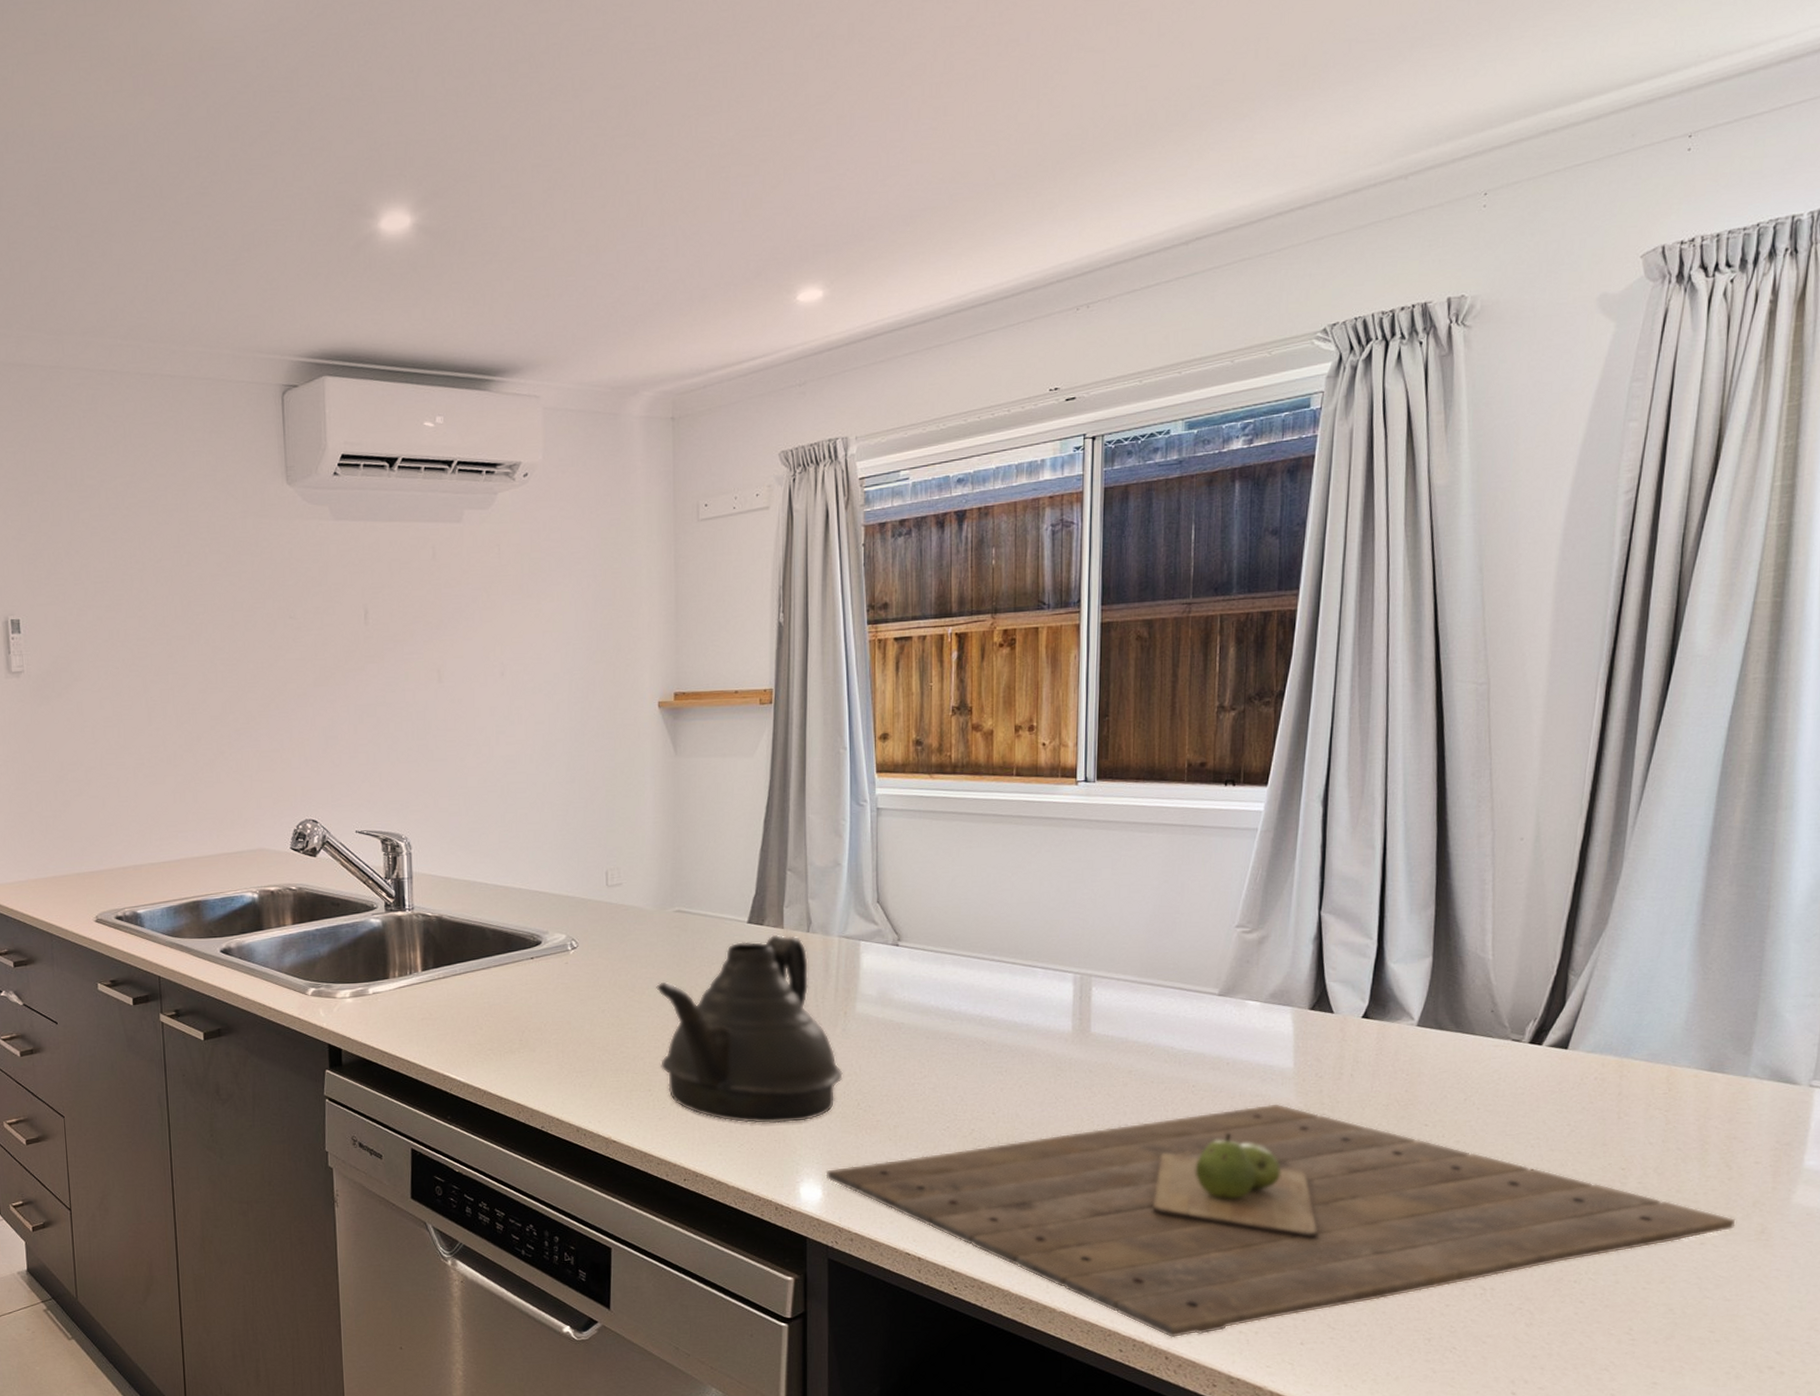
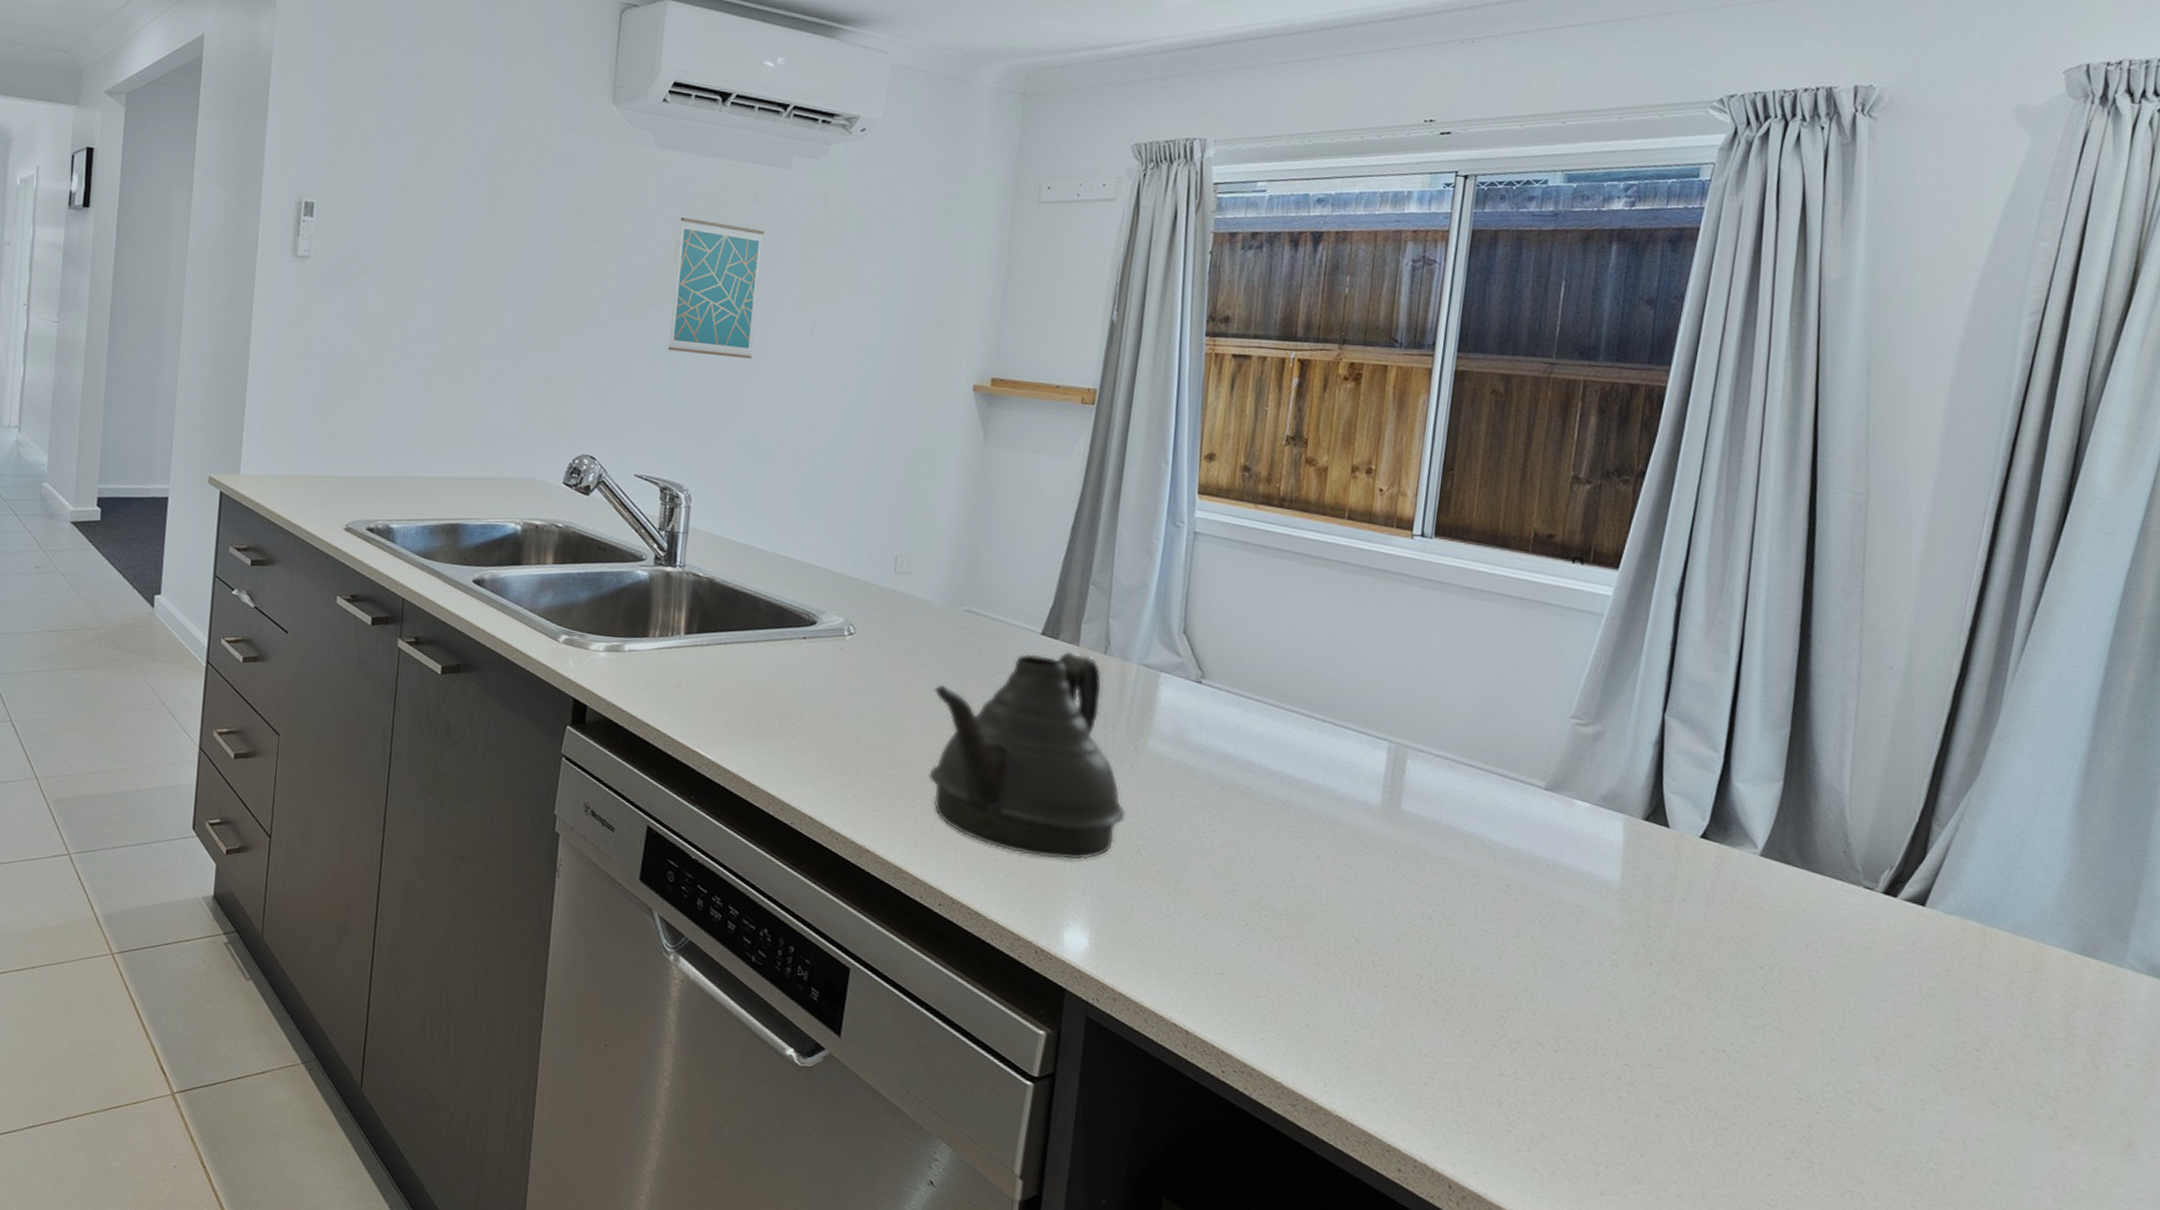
wall art: none [365,582,450,711] -> present [668,217,765,359]
cutting board: present [825,1103,1736,1338] -> none [1094,917,2100,1166]

